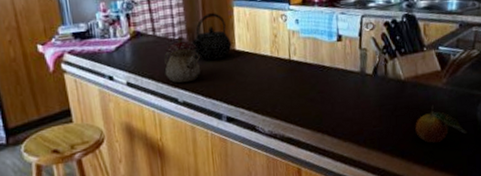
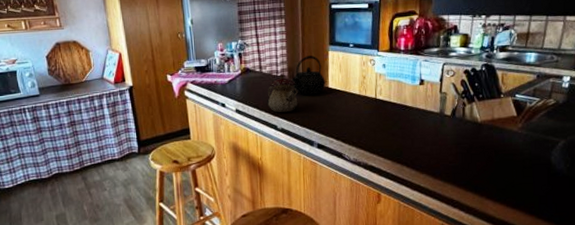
fruit: present [415,105,467,143] -> none [489,147,541,181]

